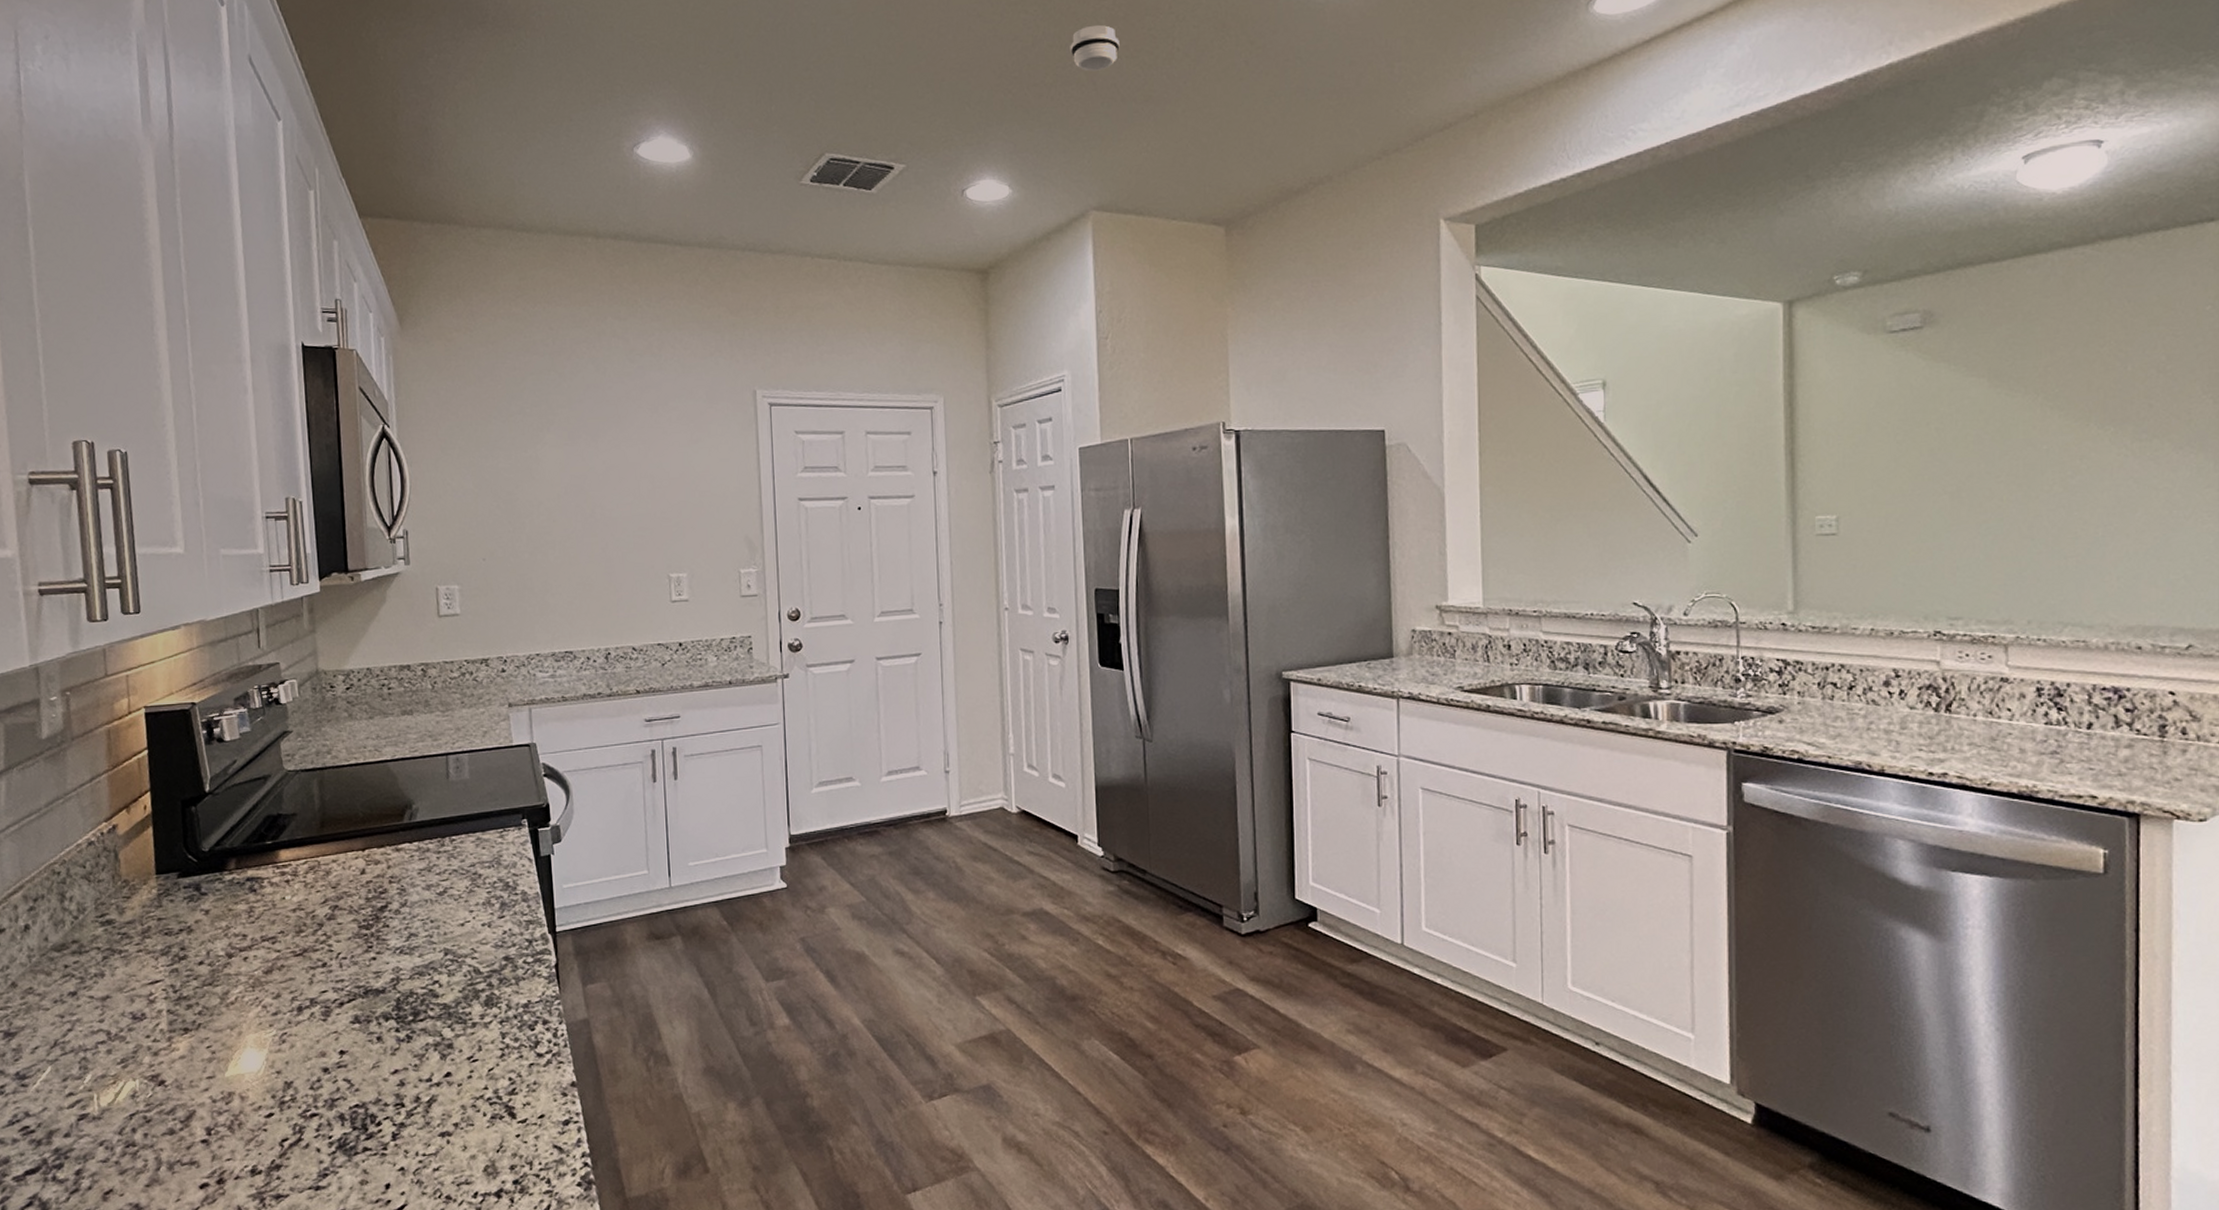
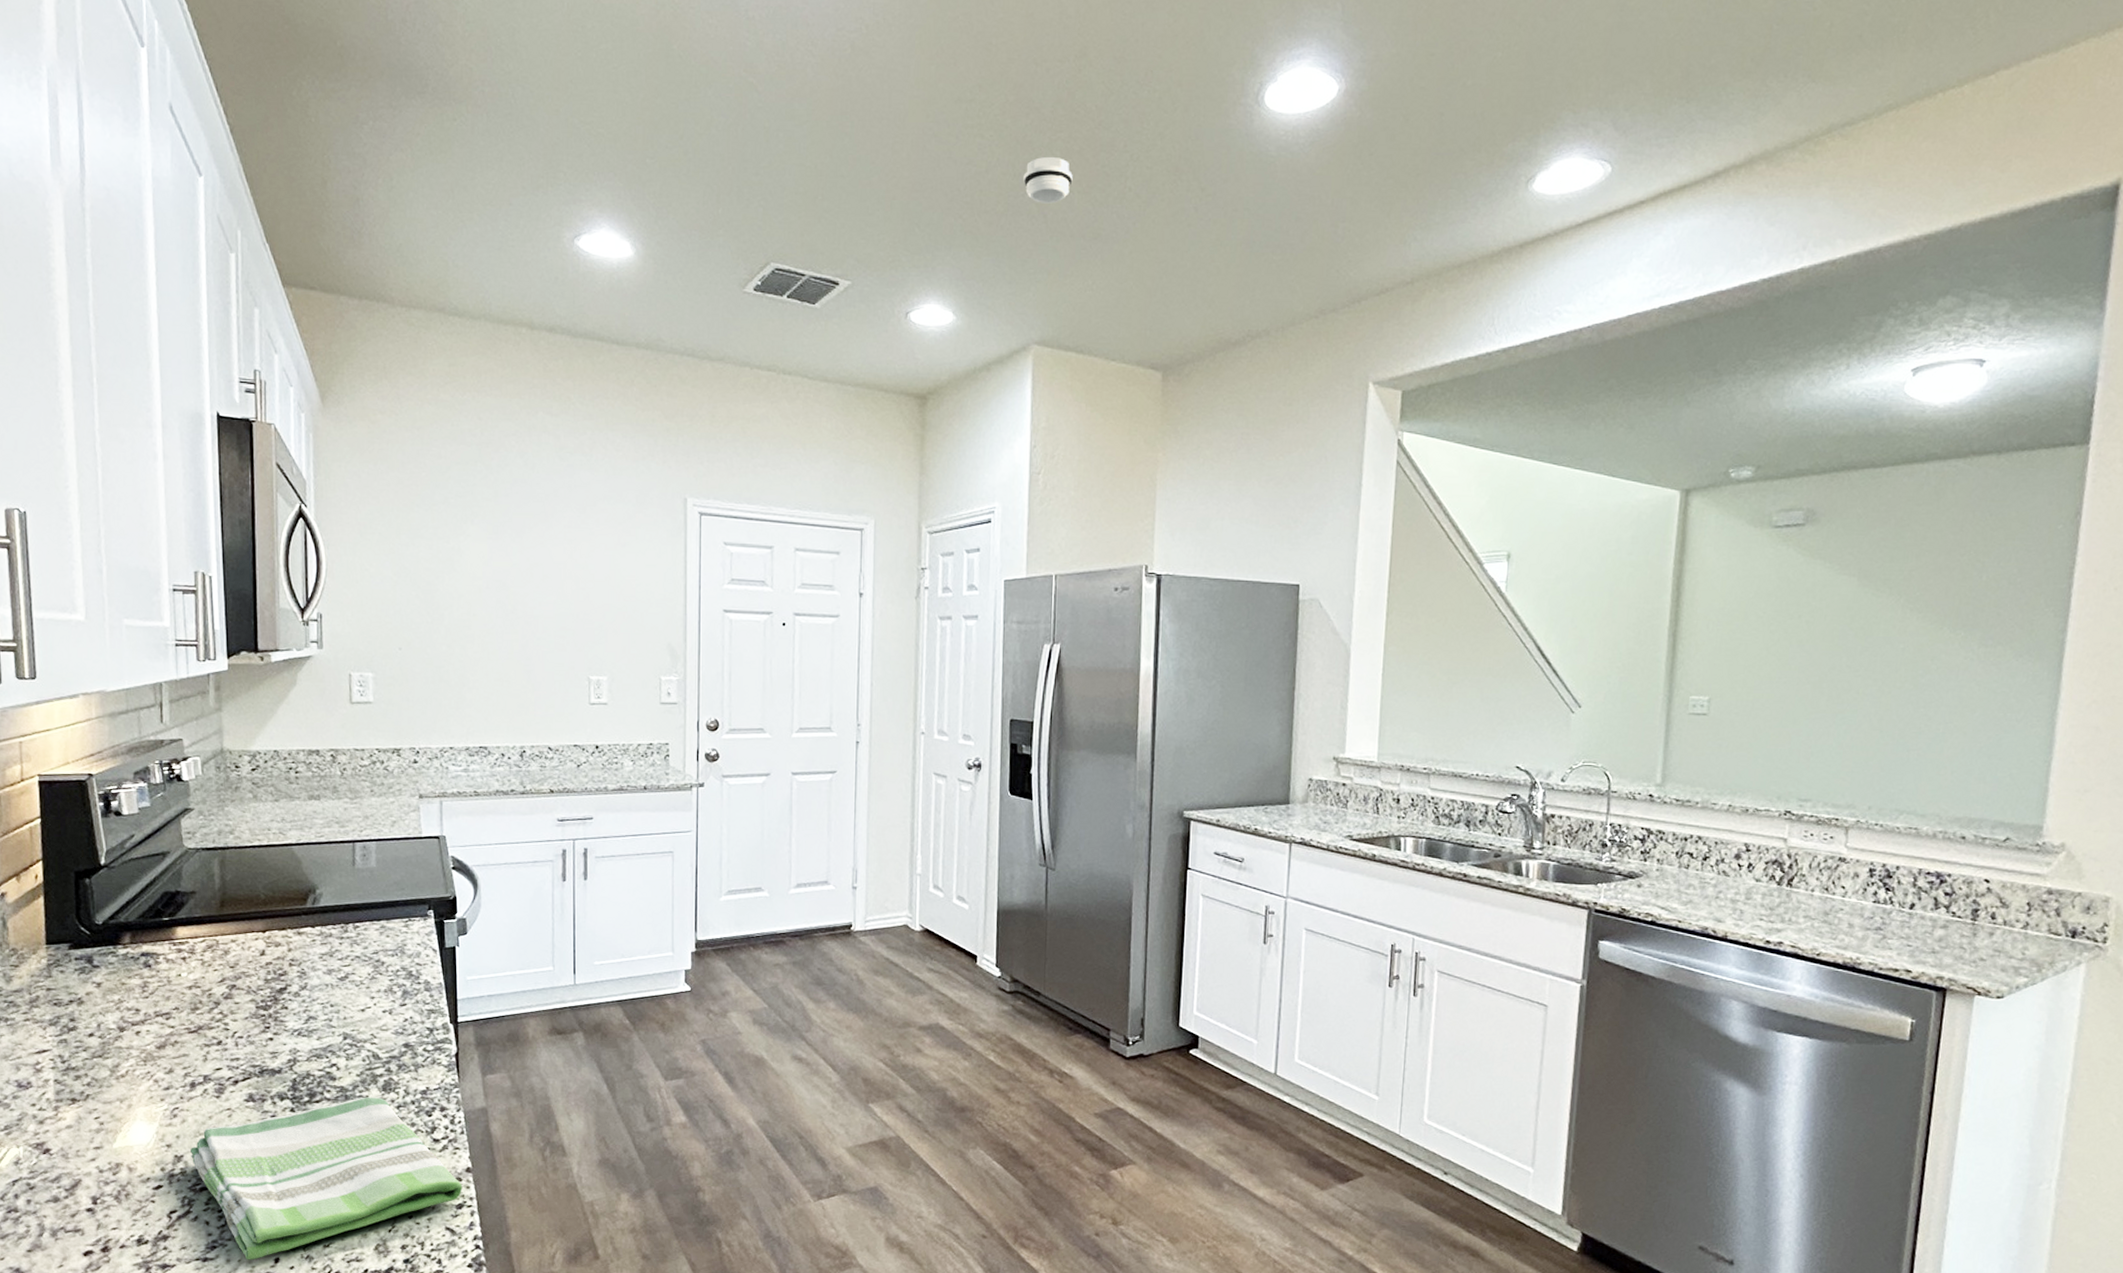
dish towel: none [300,1013,569,1187] -> present [190,1097,463,1260]

